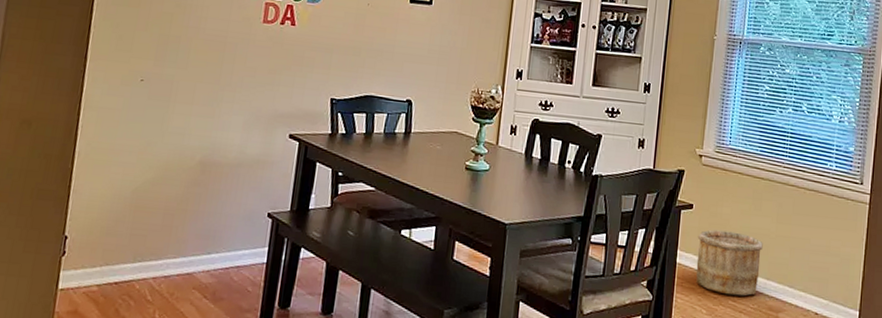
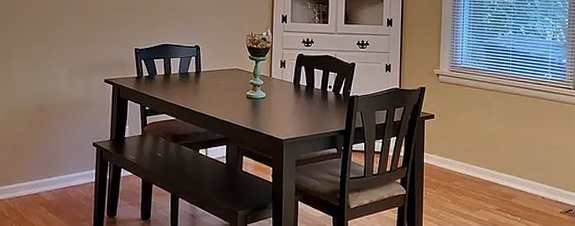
wooden bucket: present [696,230,763,297] -> none [440,134,495,187]

